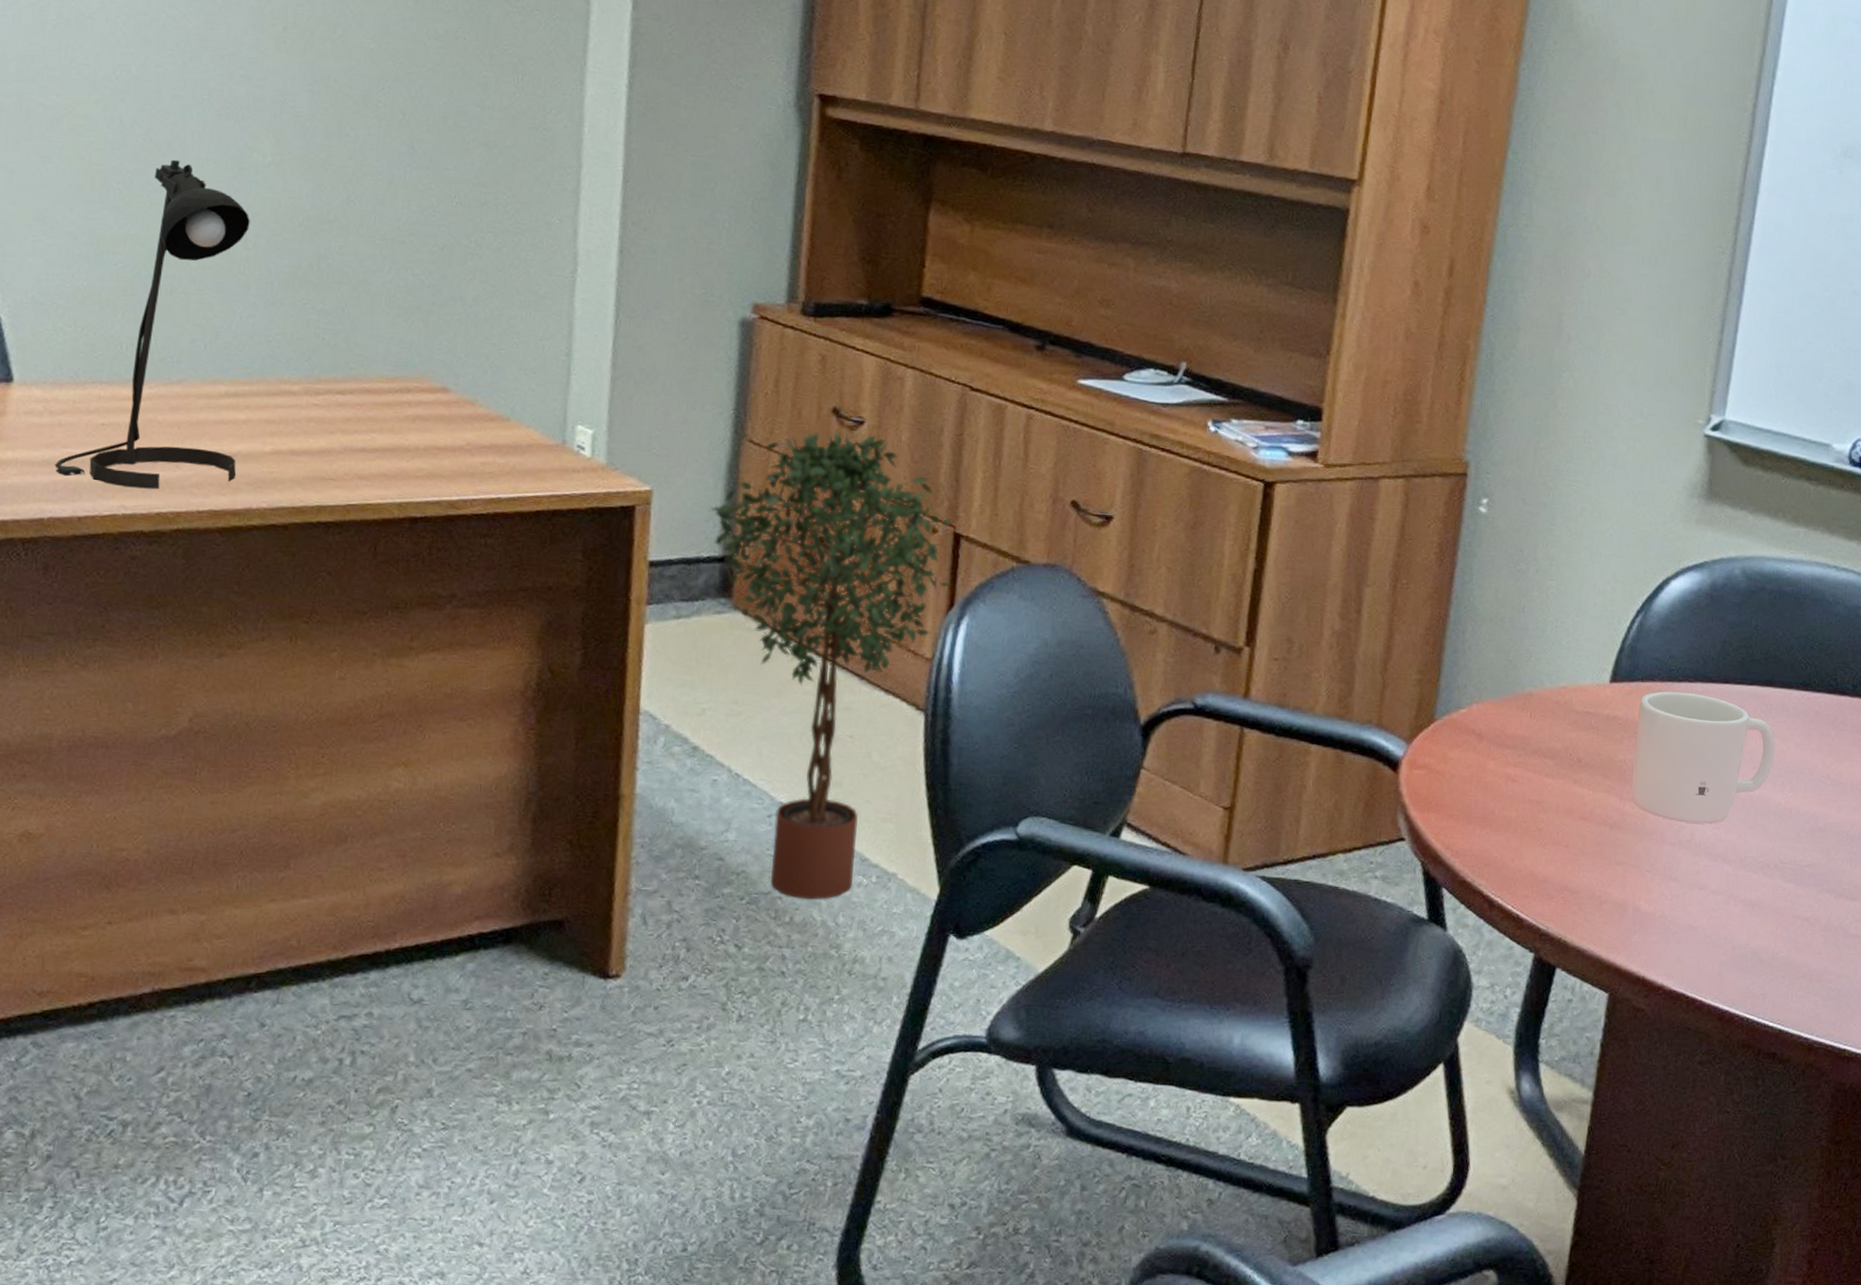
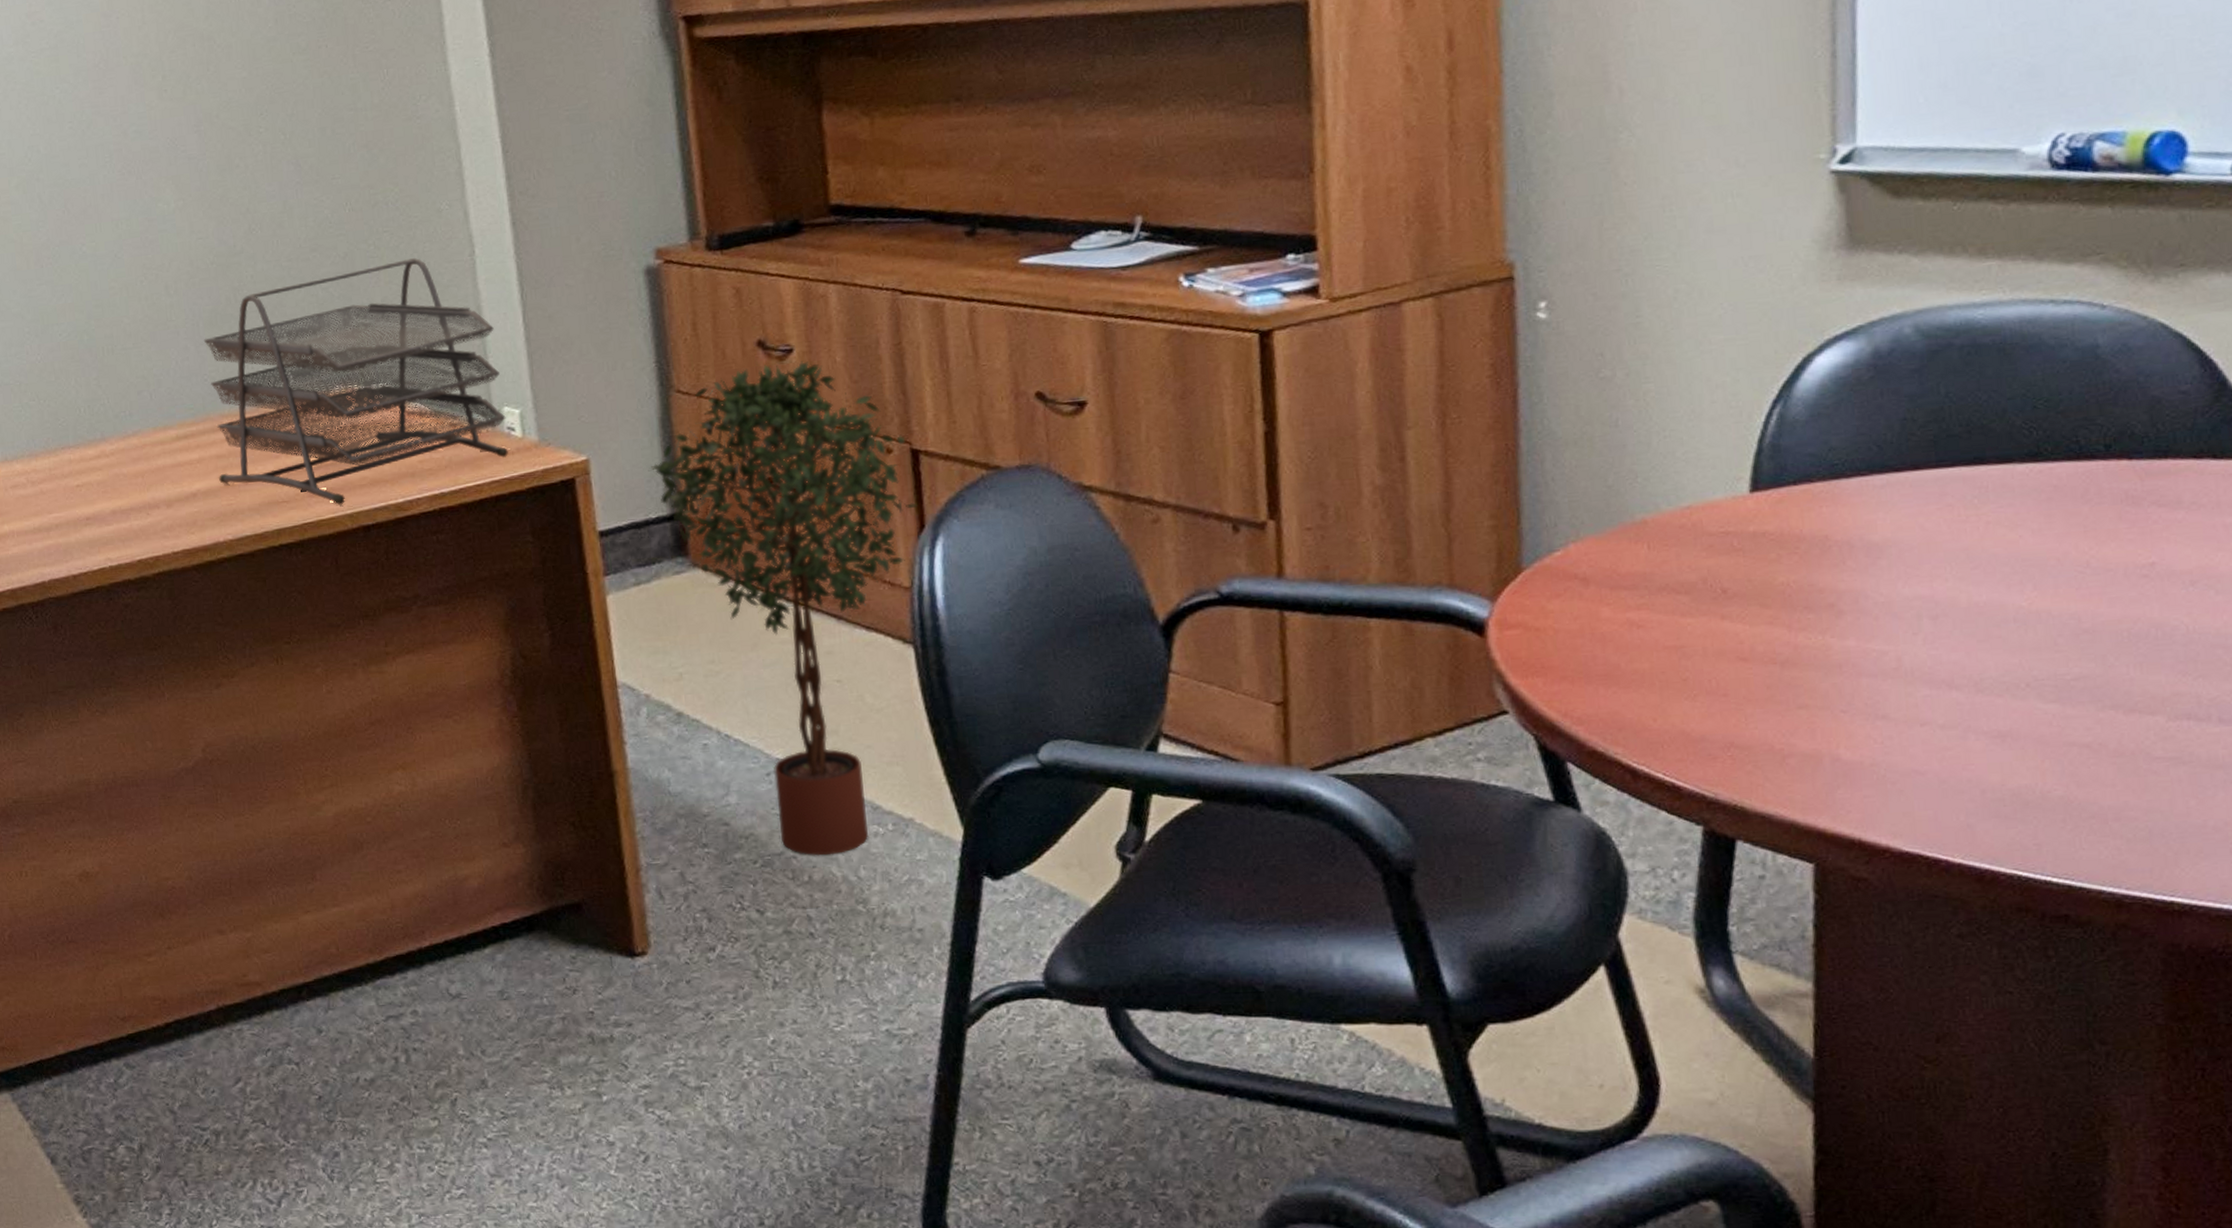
desk lamp: present [54,159,250,490] -> none [45,224,201,542]
file organizer: none [264,263,582,492] -> present [203,257,508,505]
mug: present [1631,691,1776,824] -> none [1796,488,2003,648]

